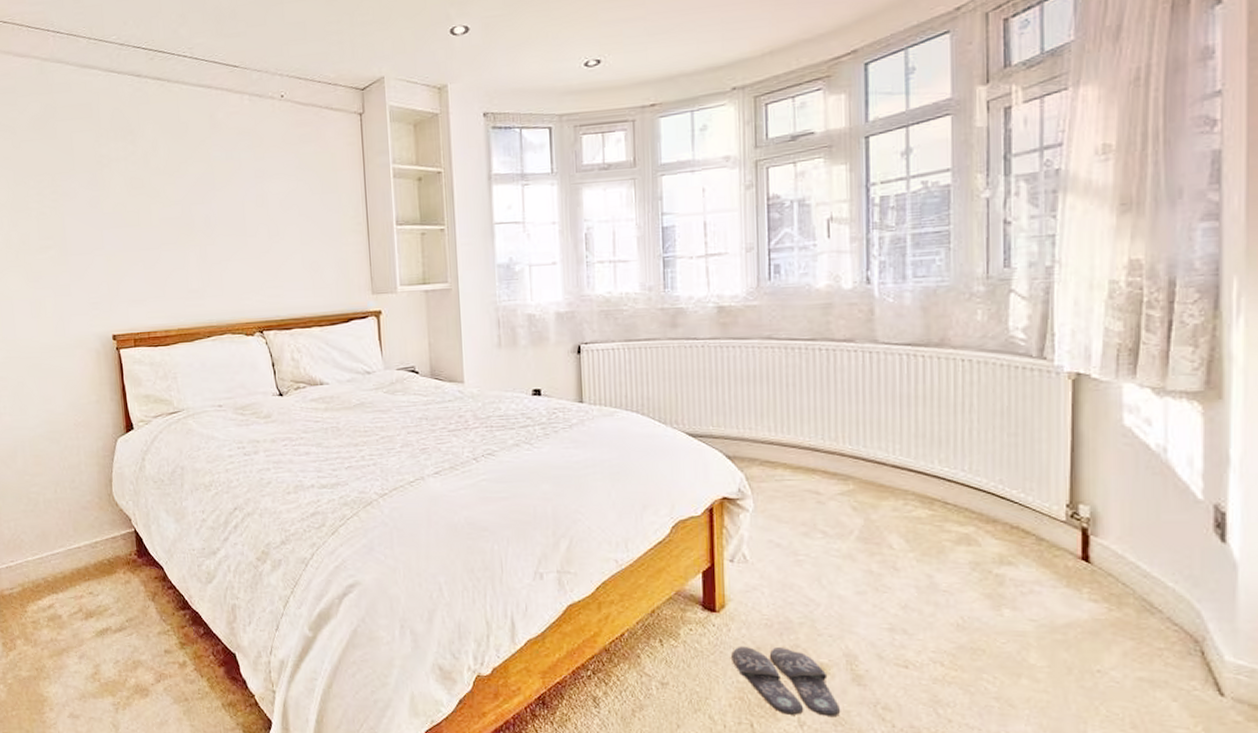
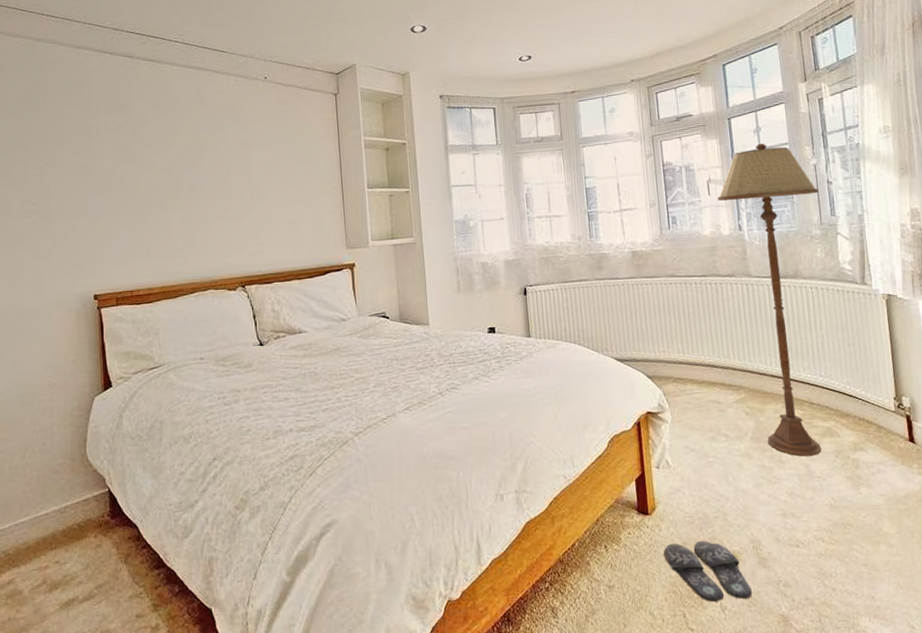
floor lamp: none [840,169,989,565] -> present [717,143,821,457]

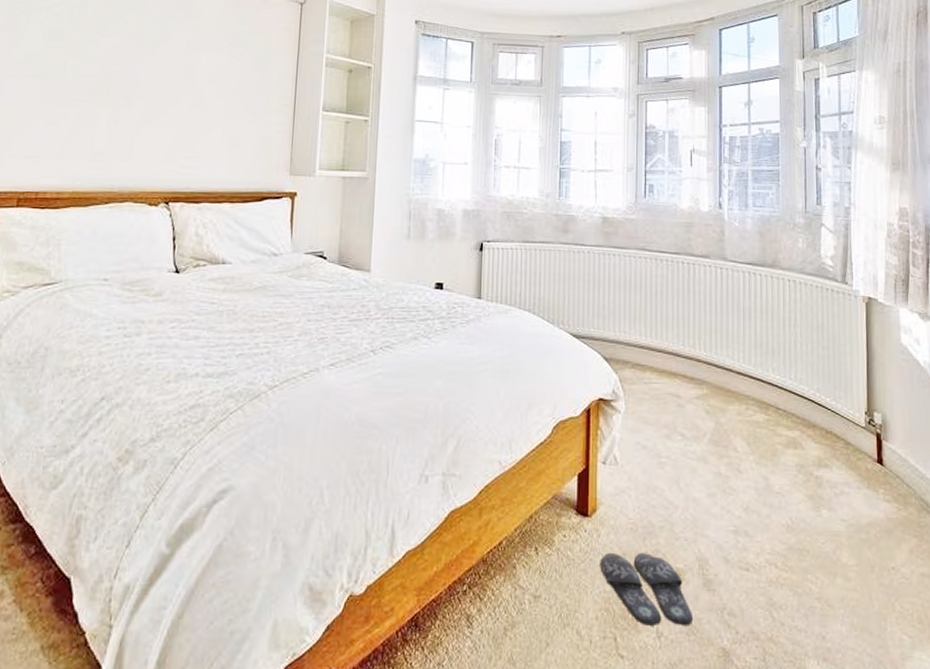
floor lamp: present [717,143,821,457] -> none [699,117,806,467]

